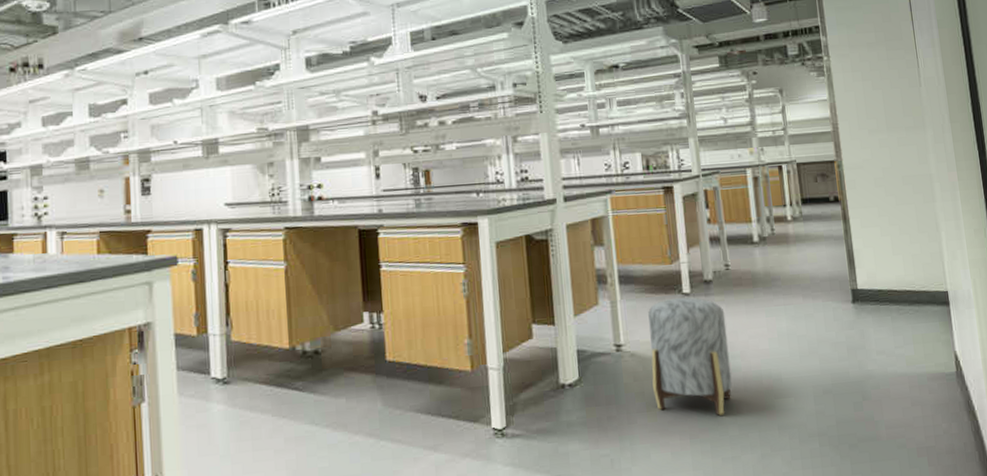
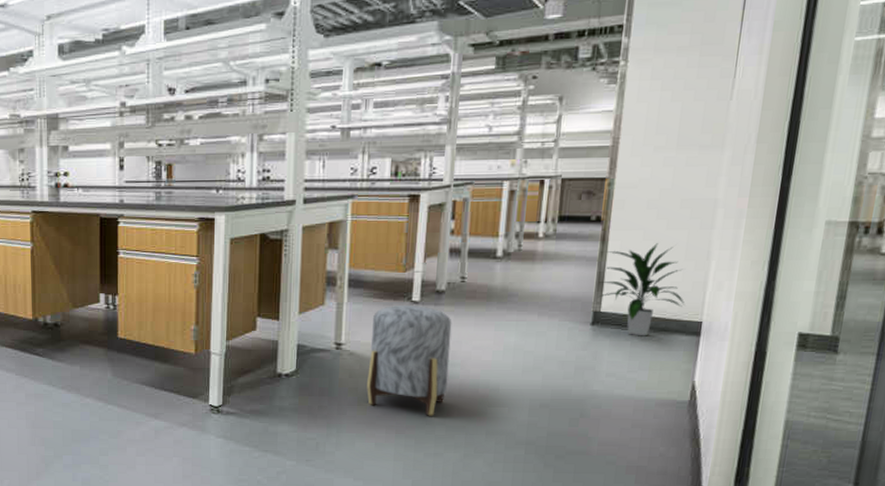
indoor plant: none [849,218,929,311] -> present [598,243,685,336]

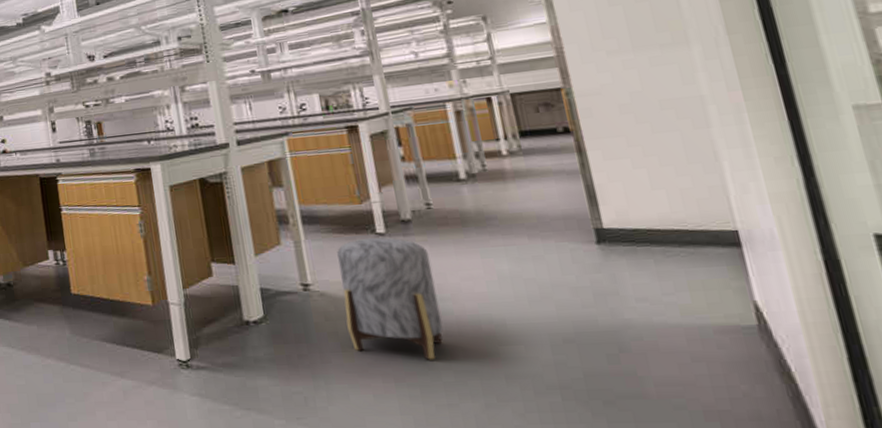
indoor plant: present [598,243,685,336] -> none [587,148,708,253]

